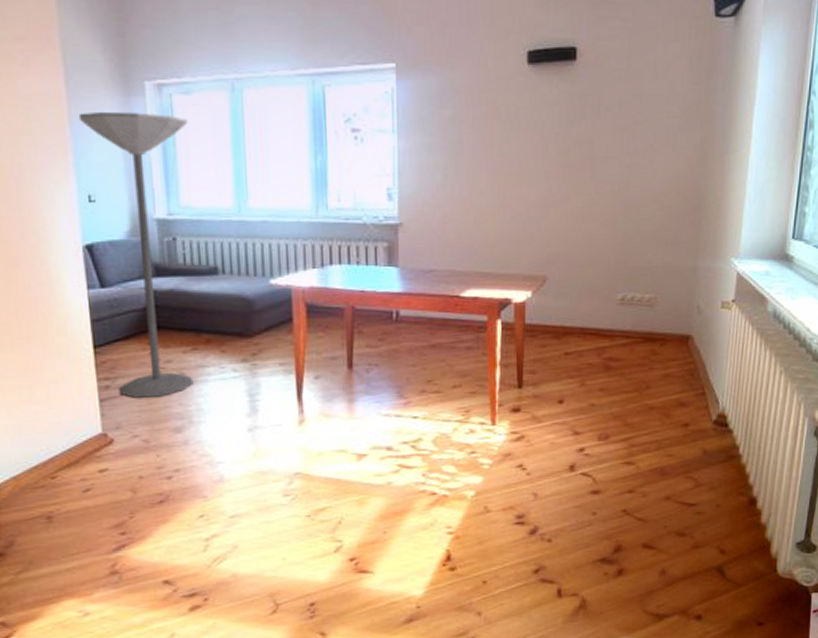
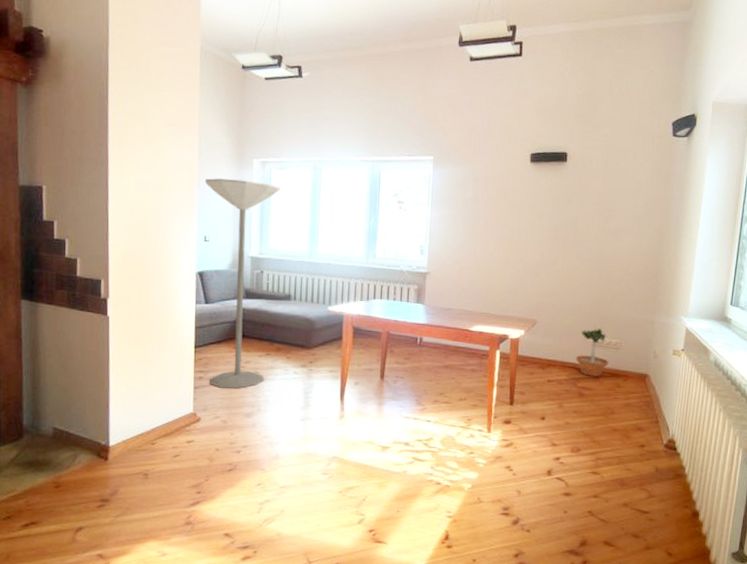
potted tree: none [598,278,641,343] -> present [575,326,609,377]

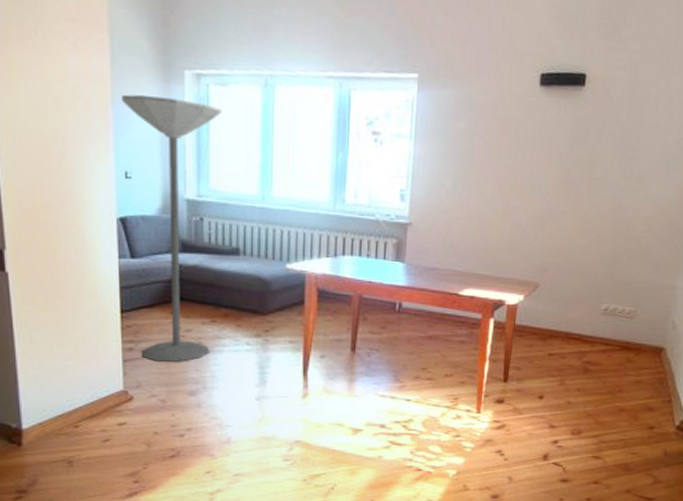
potted tree: present [575,326,609,377] -> none [581,291,620,350]

